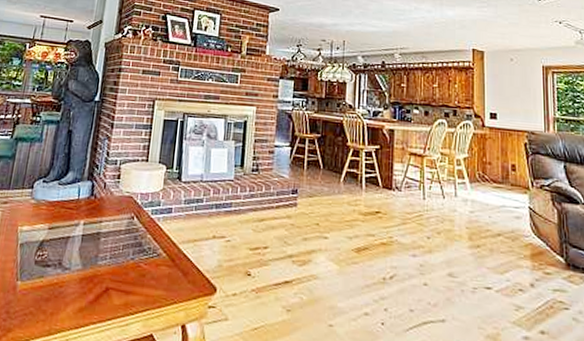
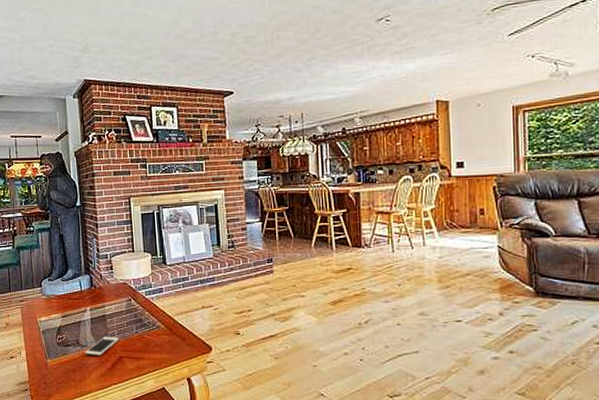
cell phone: none [66,260,110,284] -> present [85,337,119,356]

